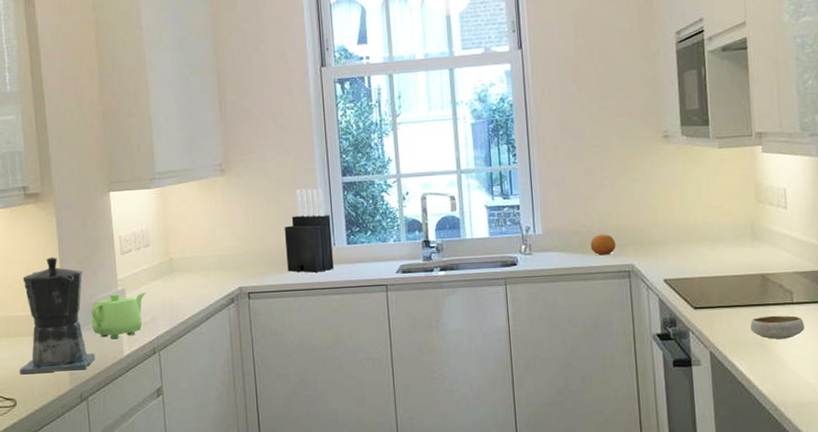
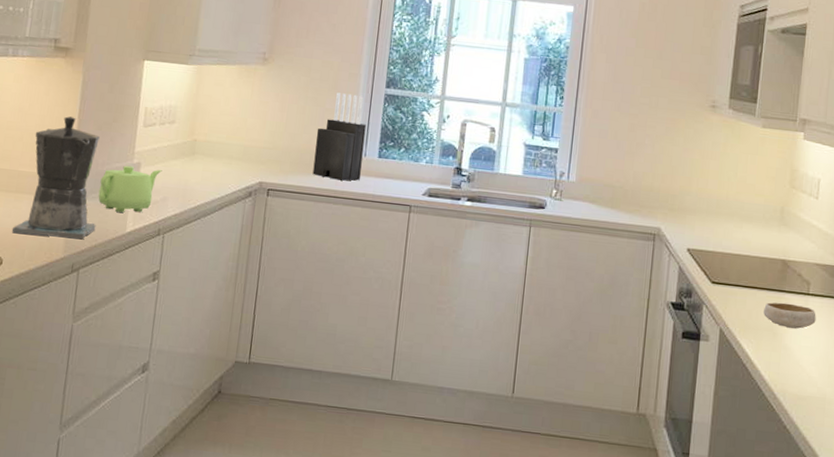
fruit: present [590,234,616,256] -> none [621,192,646,214]

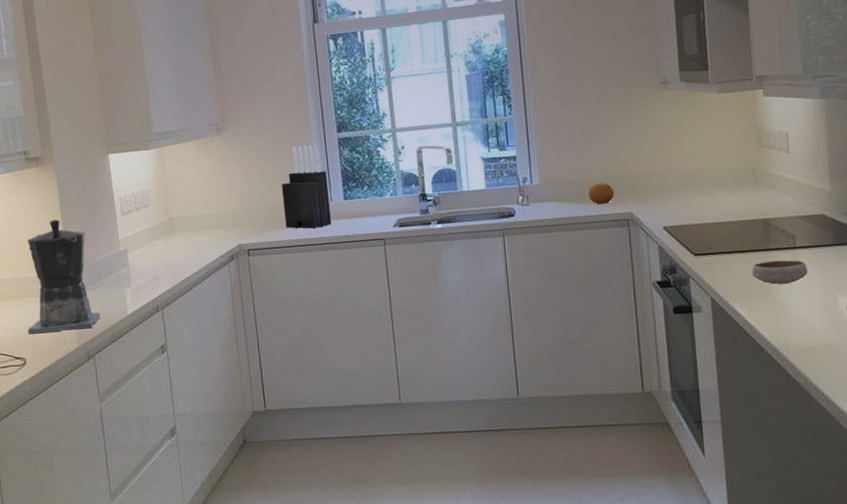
teapot: present [98,165,162,213] -> none [94,252,148,297]
fruit: none [621,192,646,214] -> present [588,183,614,204]

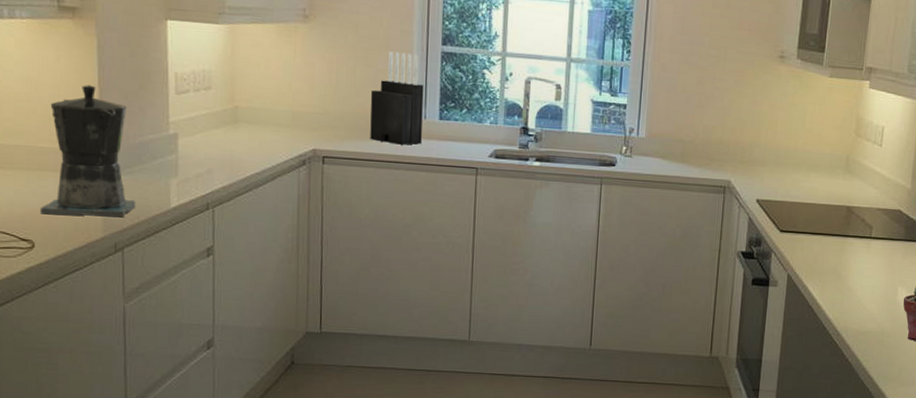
fruit: present [588,183,614,204] -> none [691,146,716,168]
bowl: present [752,260,808,285] -> none [829,246,878,270]

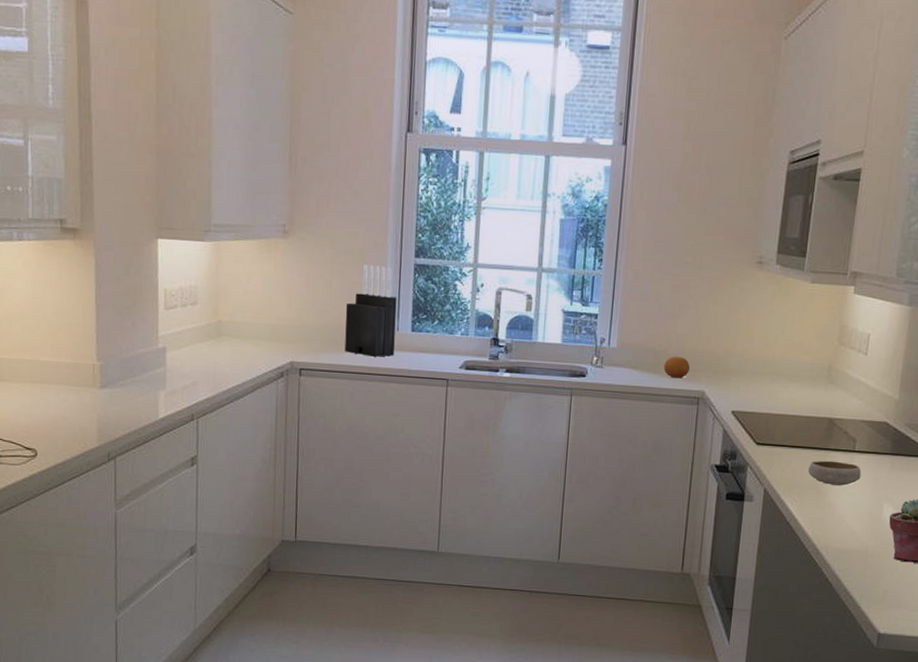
coffee maker: present [39,85,136,217] -> none [42,302,128,428]
fruit: none [691,146,716,168] -> present [663,356,690,379]
bowl: none [829,246,878,270] -> present [808,460,861,486]

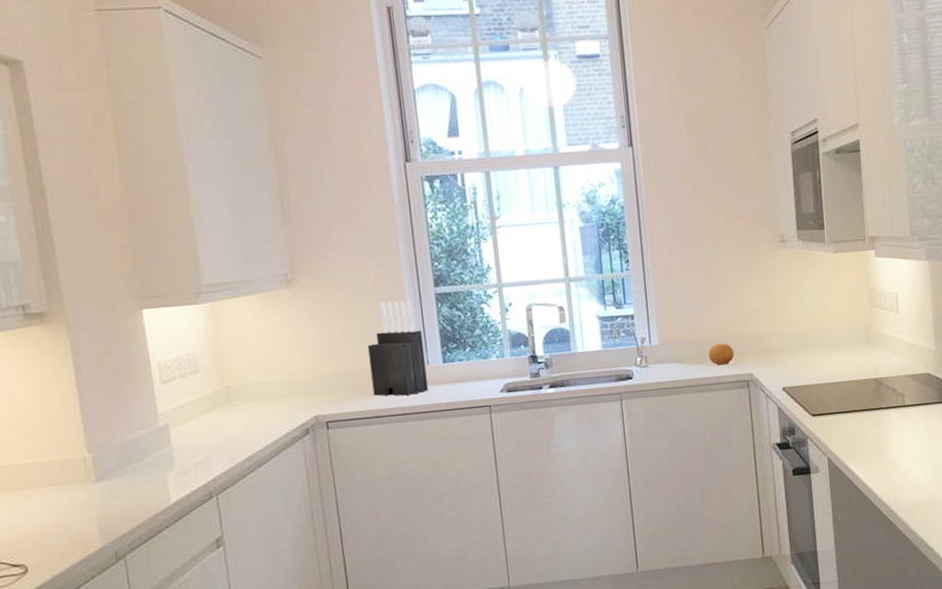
bowl: present [808,460,861,486] -> none [865,418,916,443]

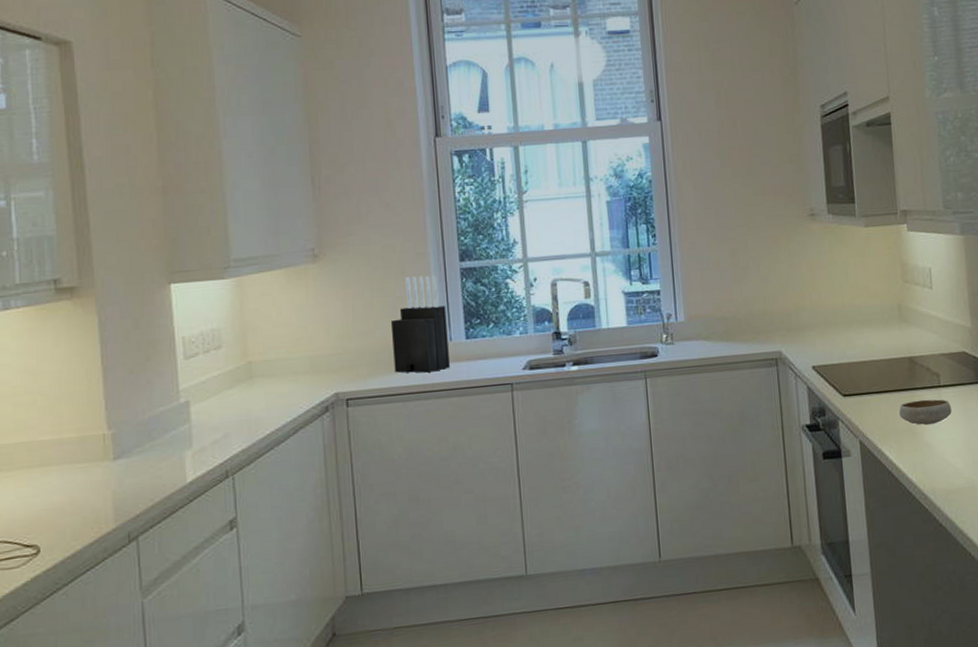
fruit: present [708,343,734,365] -> none [735,319,762,343]
bowl: none [865,418,916,443] -> present [899,399,952,425]

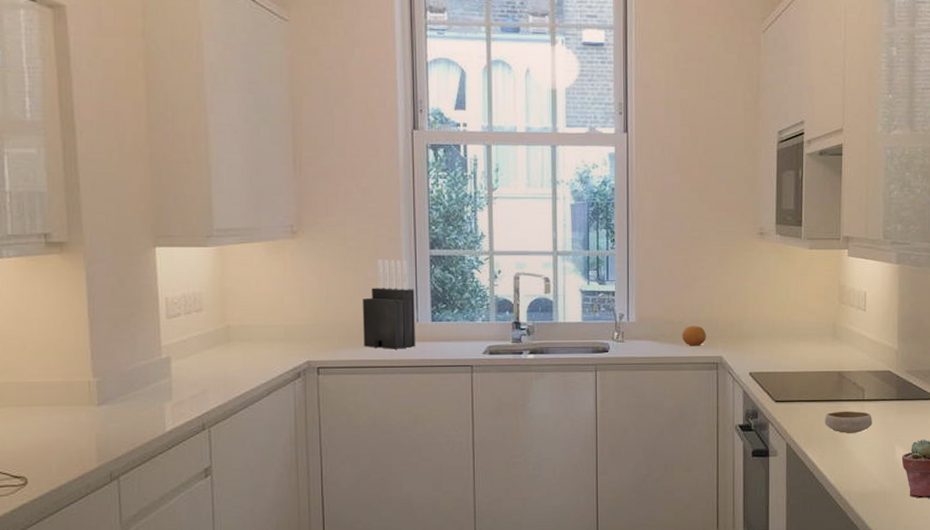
fruit: none [735,319,762,343] -> present [682,325,706,346]

